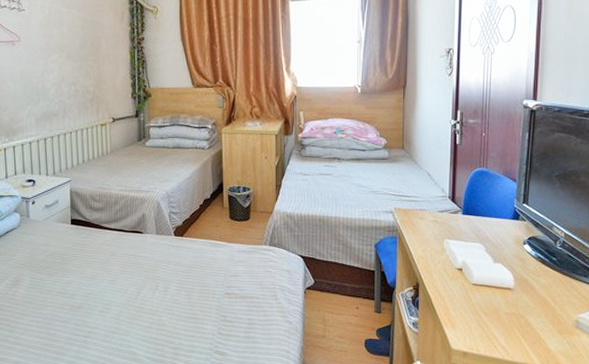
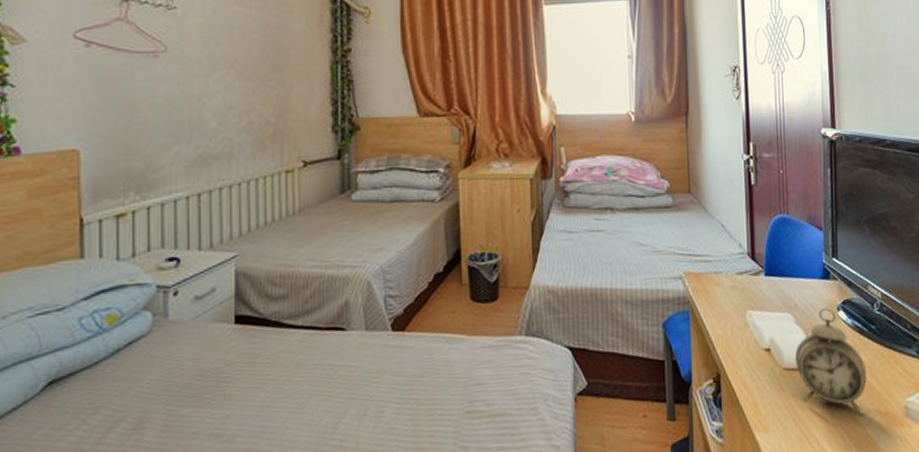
alarm clock: none [482,241,545,324] -> present [794,307,867,416]

